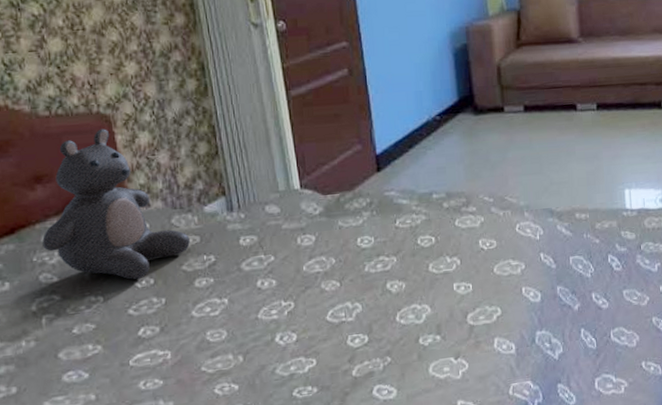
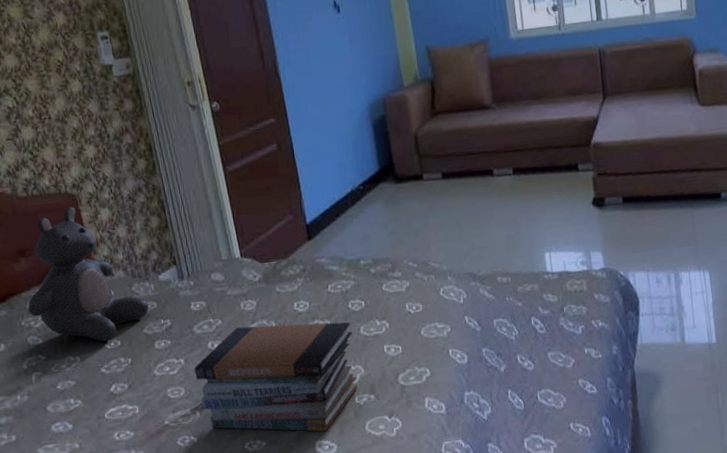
book stack: none [240,258,423,376] -> present [194,322,358,432]

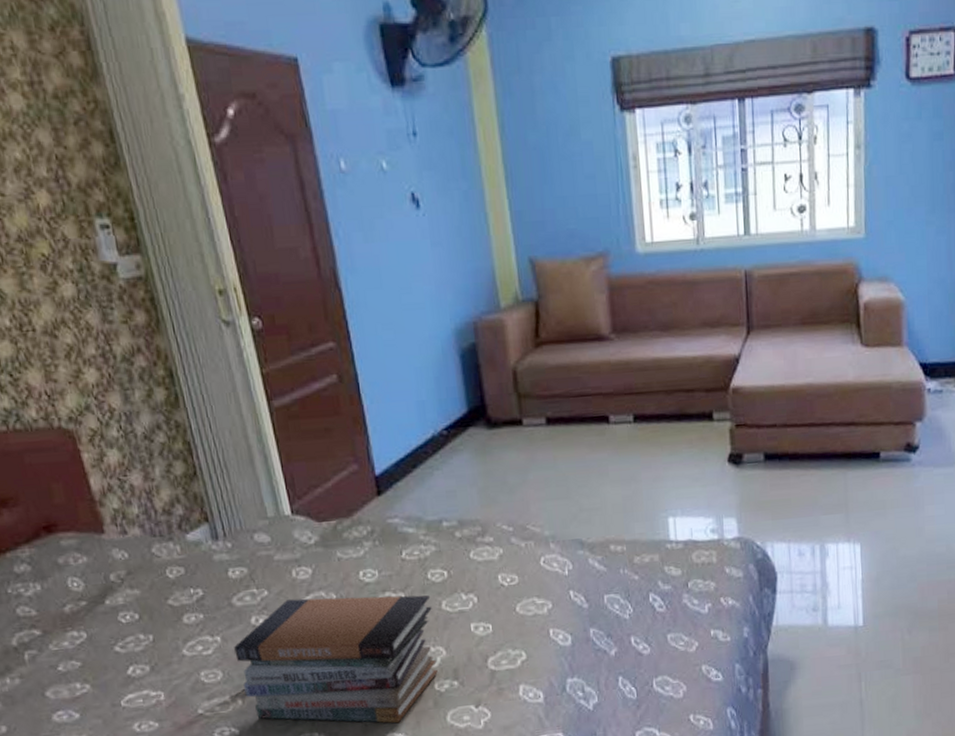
teddy bear: present [28,207,149,342] -> none [15,446,174,614]

